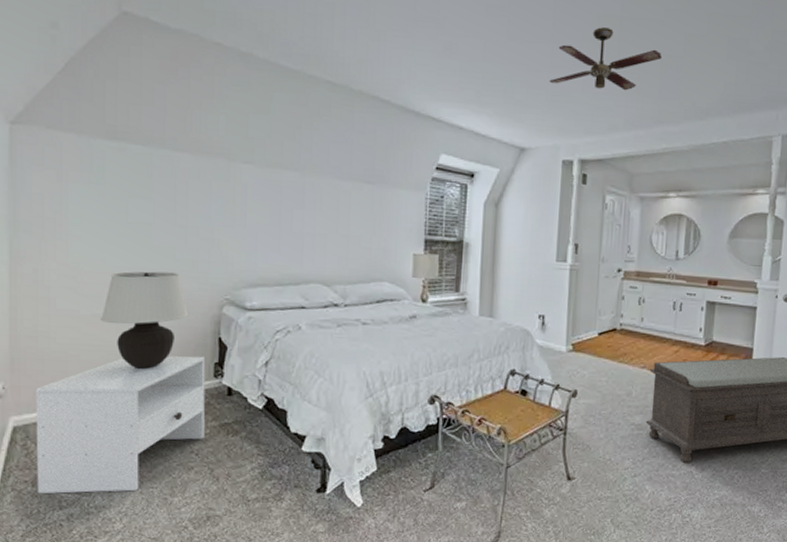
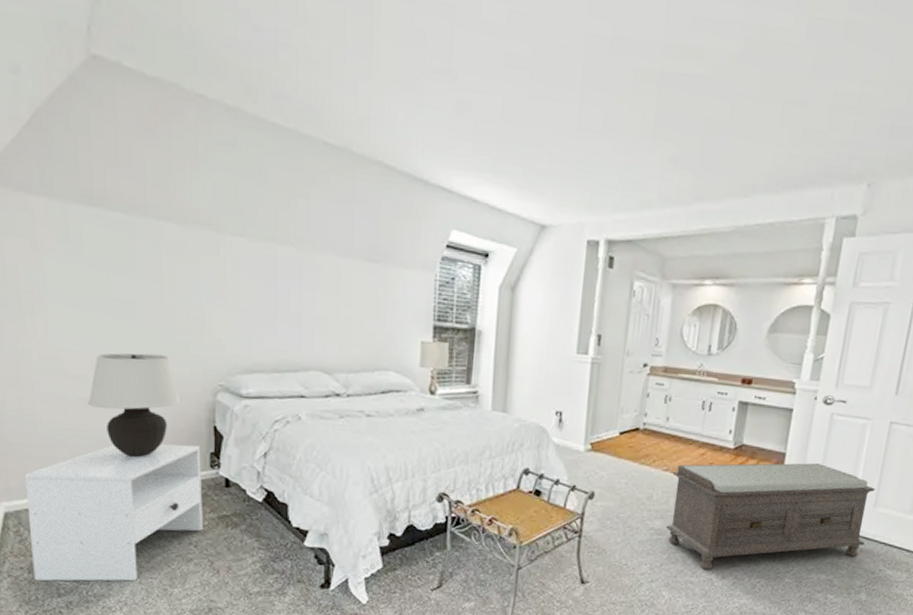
ceiling fan: present [549,27,663,91] -> none [575,84,706,161]

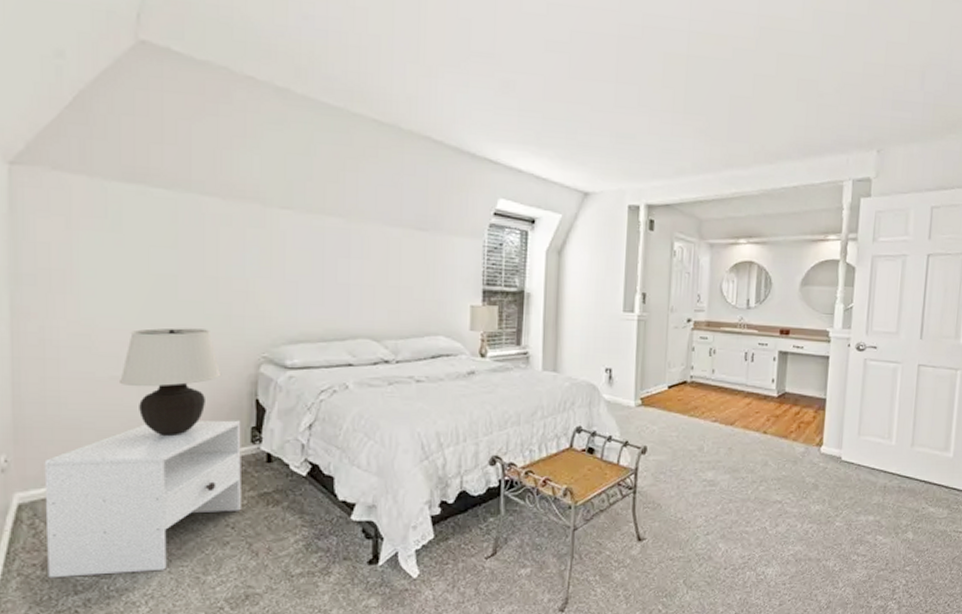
bench: present [665,463,875,571] -> none [717,407,911,520]

